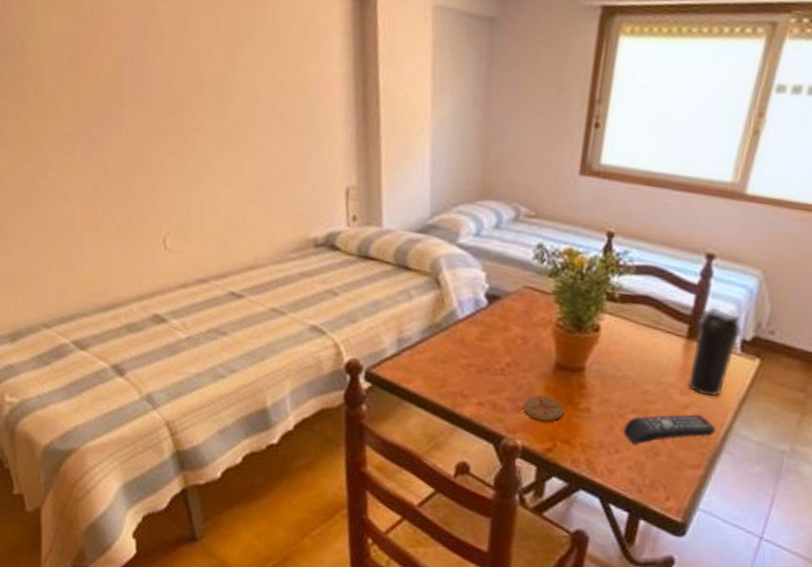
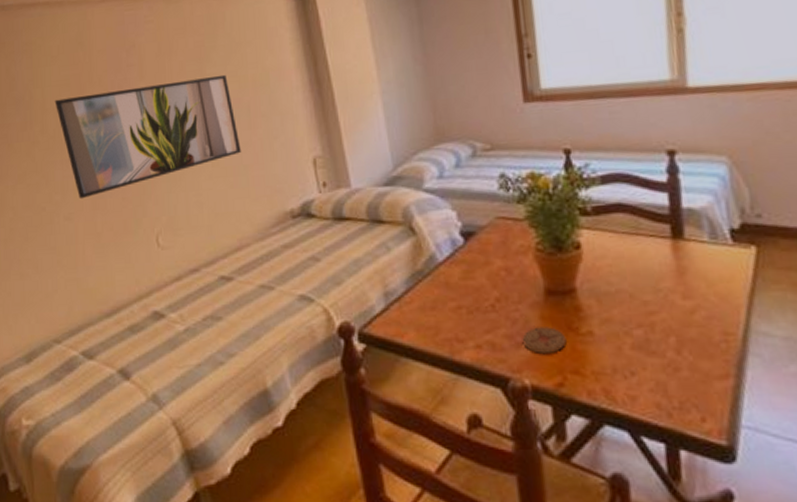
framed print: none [52,57,268,181] -> present [54,74,241,199]
remote control: present [623,414,716,445] -> none [633,318,733,363]
water bottle: present [688,307,743,397] -> none [679,201,728,296]

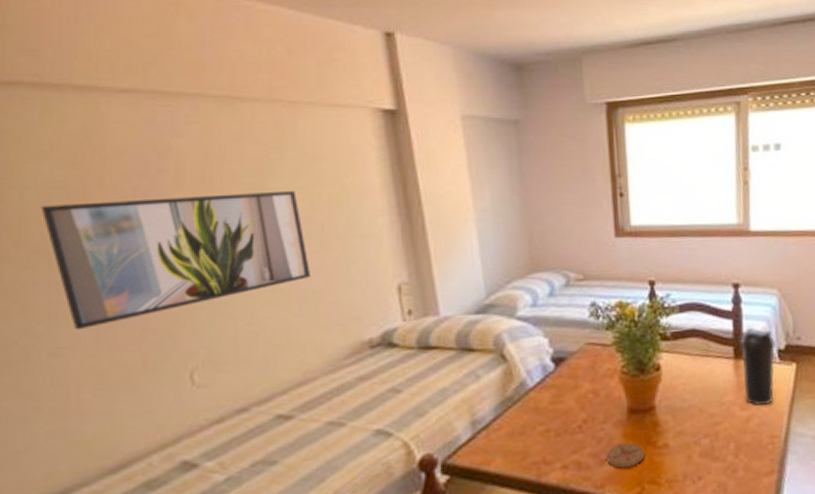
water bottle: none [679,201,728,296] -> present [740,327,776,406]

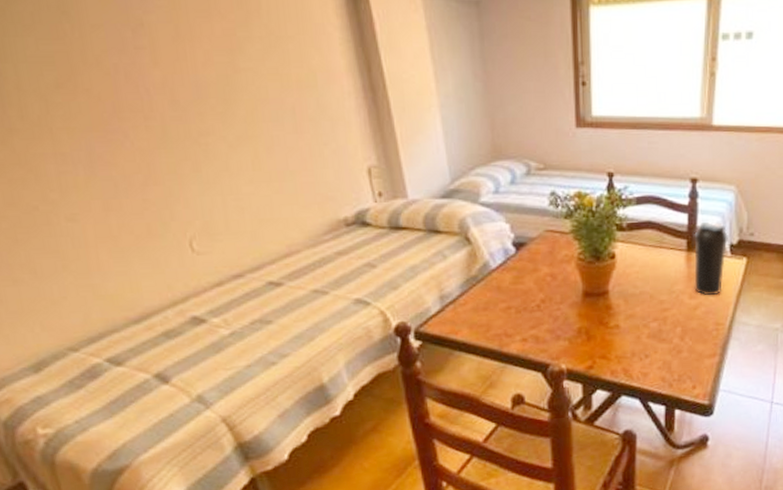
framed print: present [41,190,310,331] -> none [35,70,286,199]
coaster: present [606,443,645,468] -> none [561,322,598,344]

